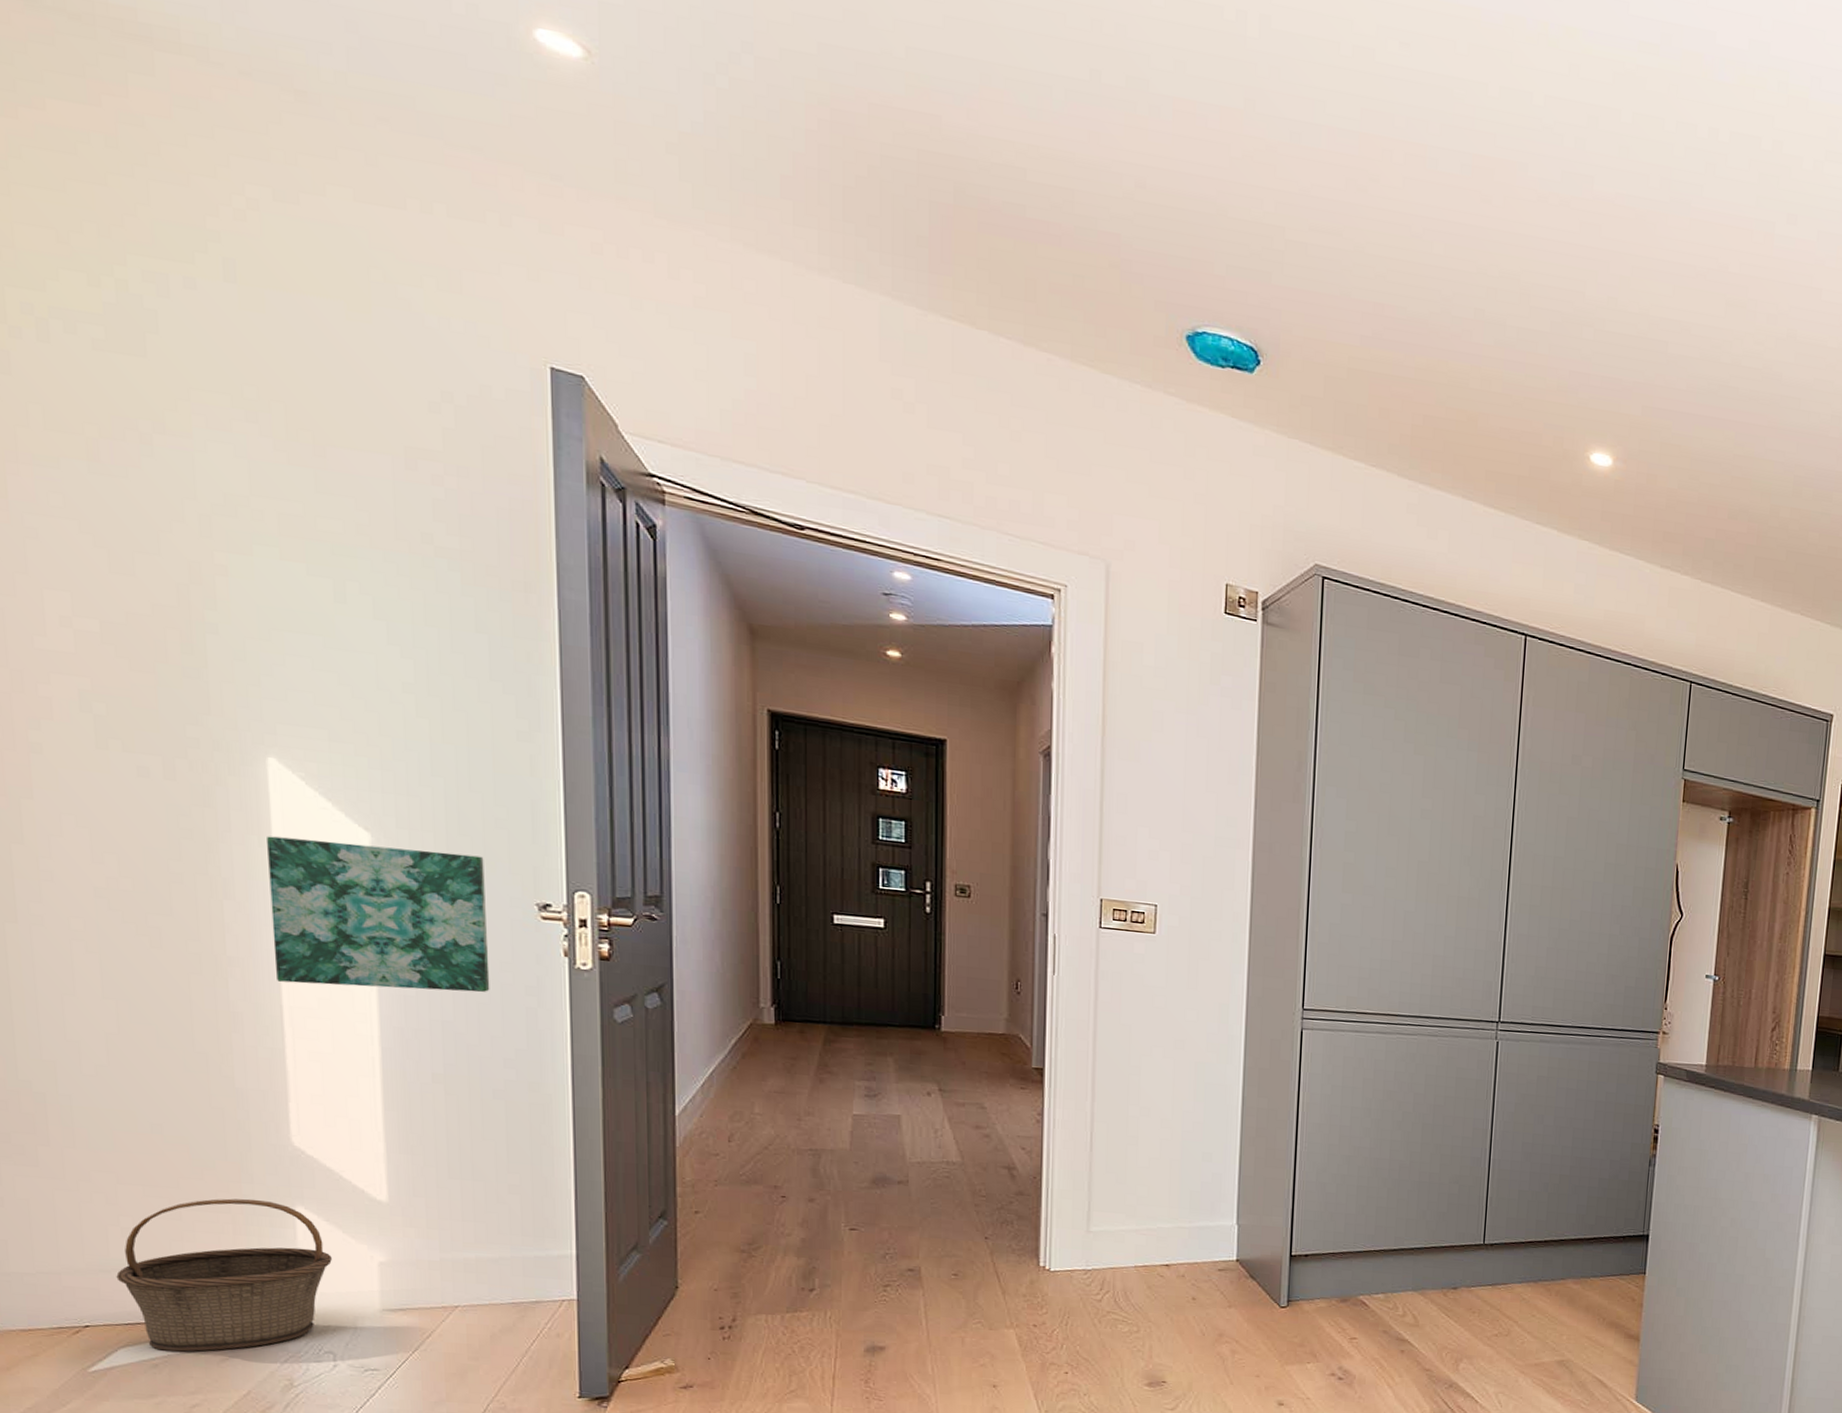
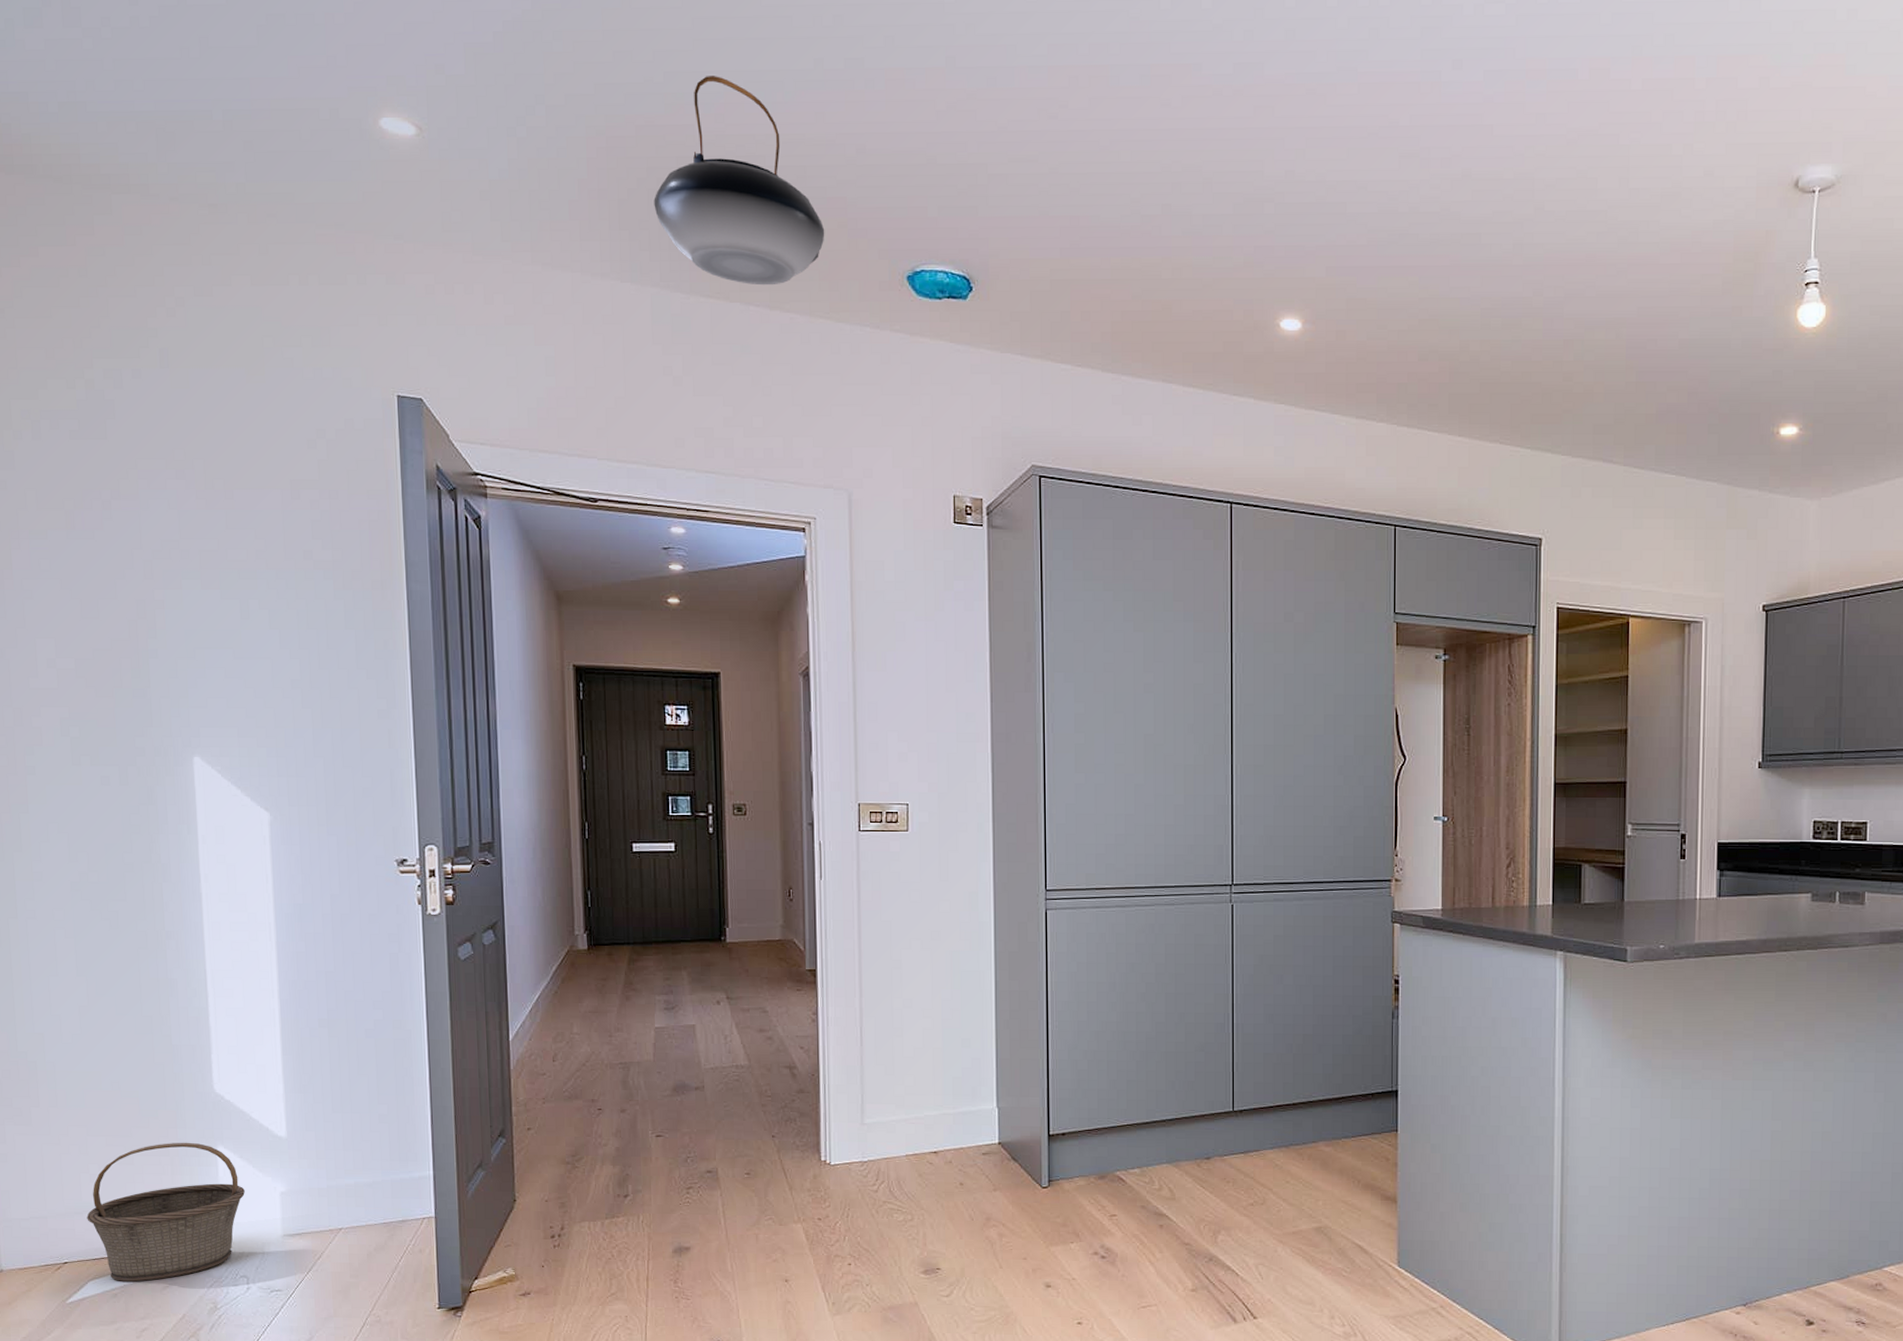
wall art: present [267,836,490,993] -> none [194,822,362,949]
pendant light: none [887,62,1094,319] -> present [654,76,825,286]

